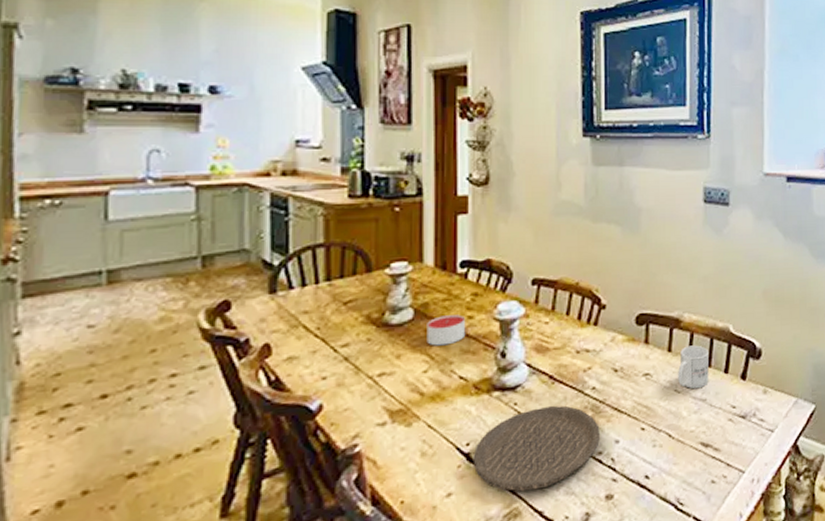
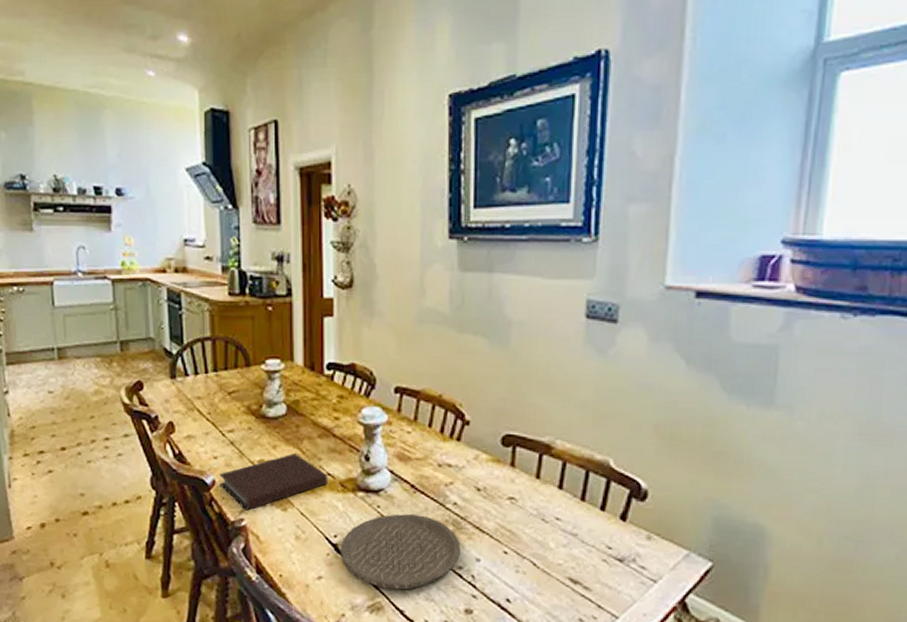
notebook: none [328,360,459,434] -> present [219,453,327,511]
candle: present [427,314,466,346] -> none [298,414,333,442]
mug: present [678,345,709,389] -> none [546,475,583,522]

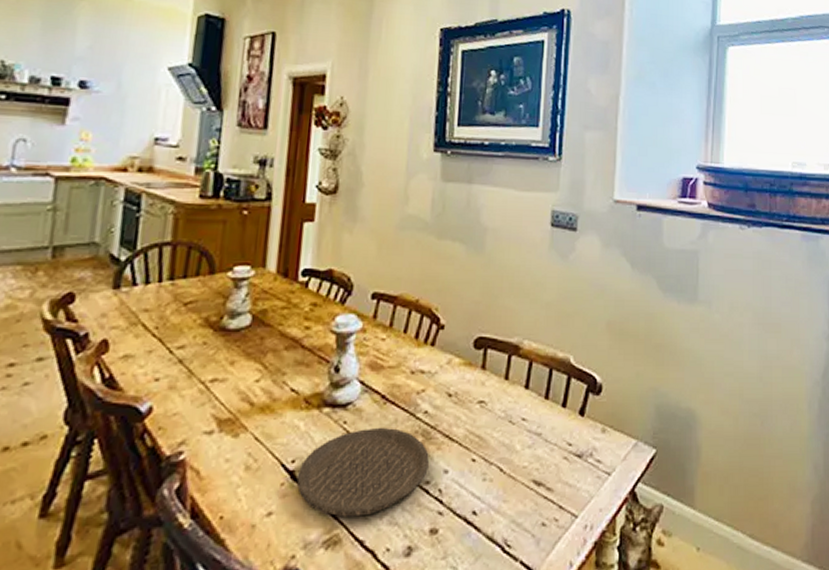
notebook: present [219,453,327,511] -> none [157,369,291,441]

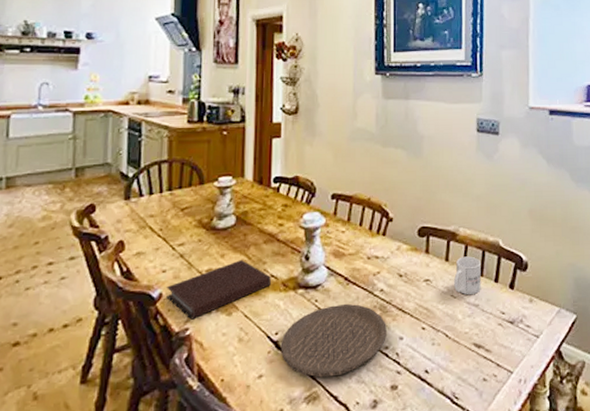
notebook: none [157,369,291,441] -> present [166,260,271,320]
mug: none [513,375,547,422] -> present [454,256,481,295]

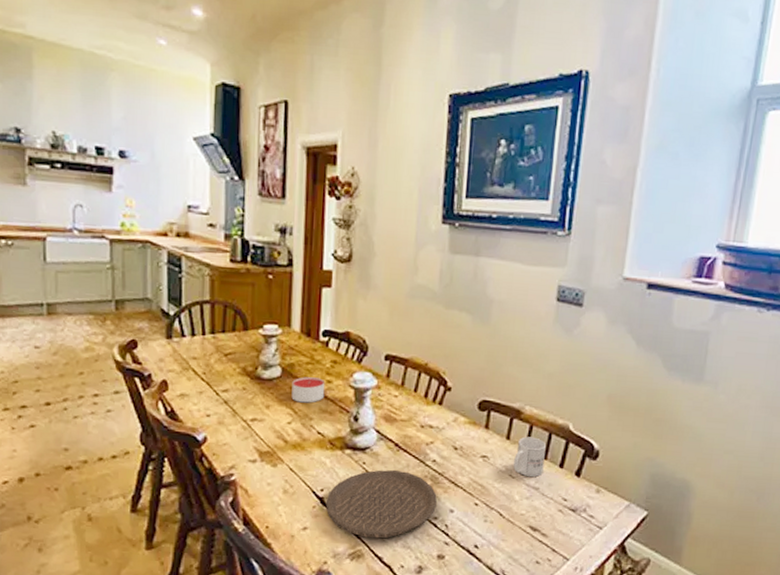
notebook: present [166,260,271,320] -> none [211,413,317,466]
candle: none [245,222,277,248] -> present [291,377,325,403]

